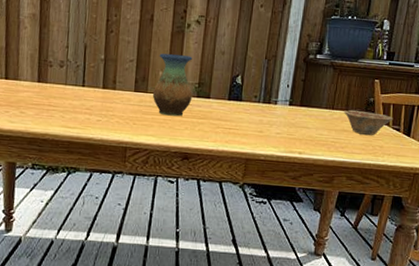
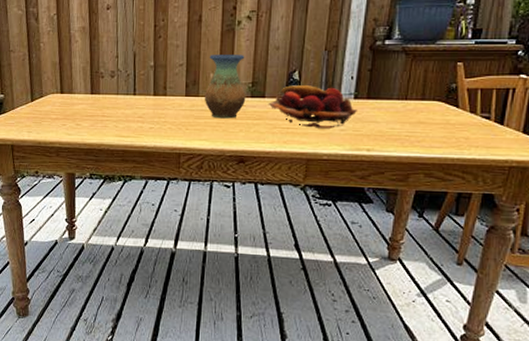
fruit basket: none [212,88,291,131] -> present [268,84,357,129]
dish: present [344,109,393,135] -> none [420,98,482,126]

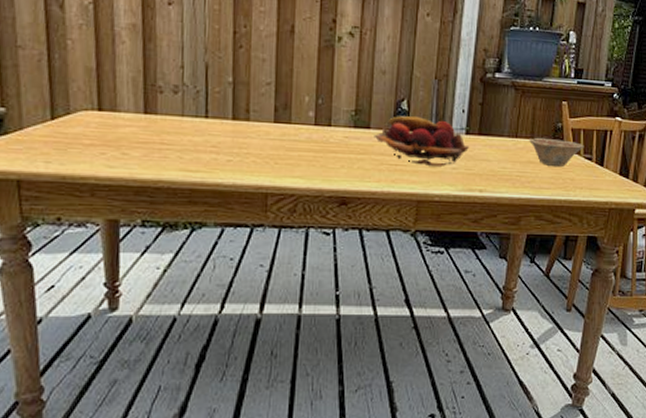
vase: present [204,55,246,119] -> none [297,74,348,152]
dish: none [420,98,482,126] -> present [529,137,584,166]

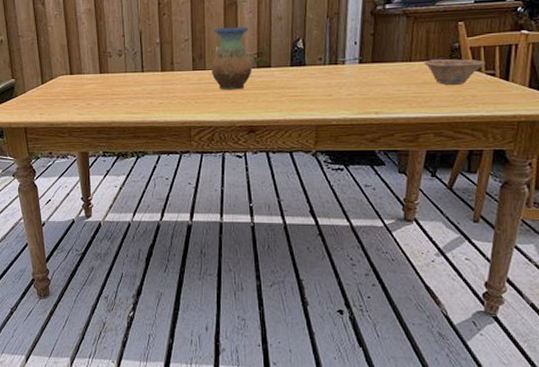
vase: none [297,74,348,152] -> present [211,27,252,90]
fruit basket: present [374,115,469,166] -> none [274,52,363,94]

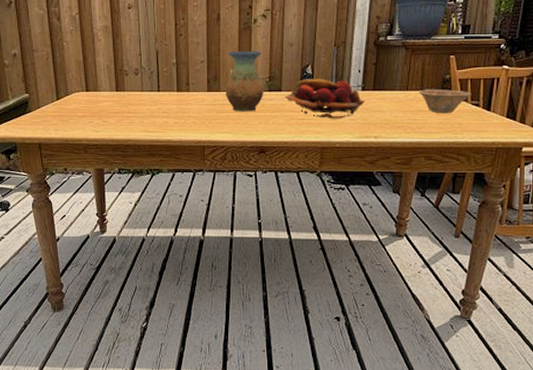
fruit basket: none [274,52,363,94] -> present [284,78,365,118]

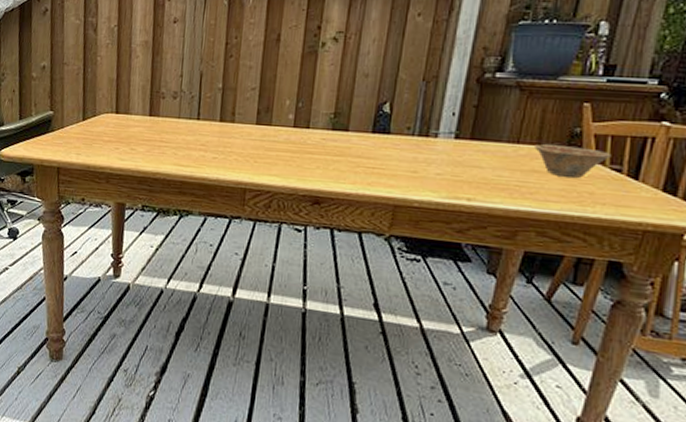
vase: present [225,51,264,112] -> none [277,79,328,153]
fruit basket: present [284,78,365,118] -> none [351,118,458,172]

